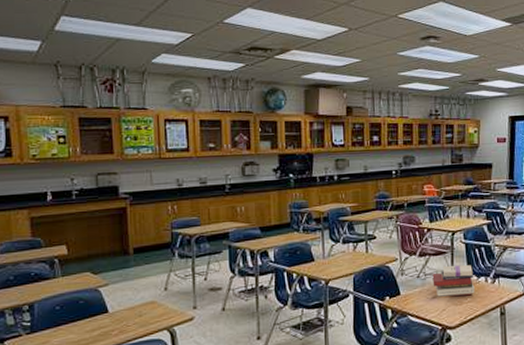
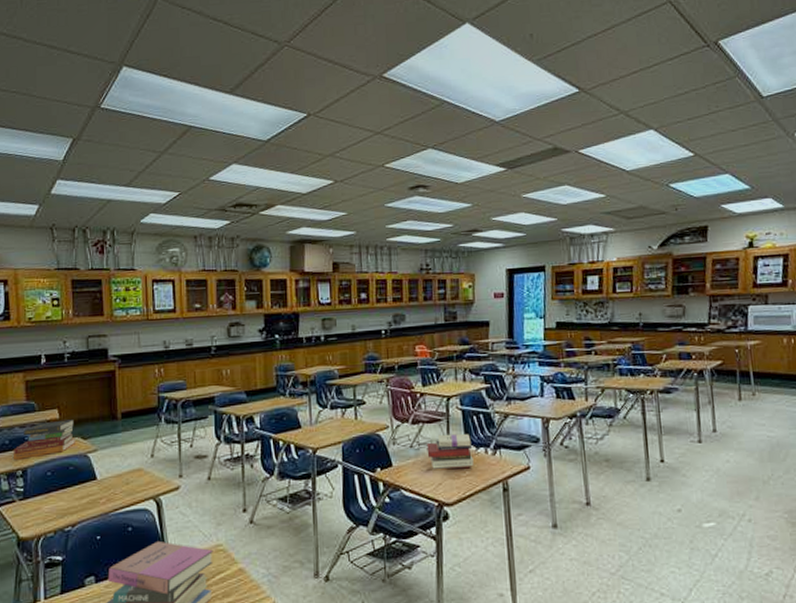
books: none [18,255,85,295] -> present [12,419,75,460]

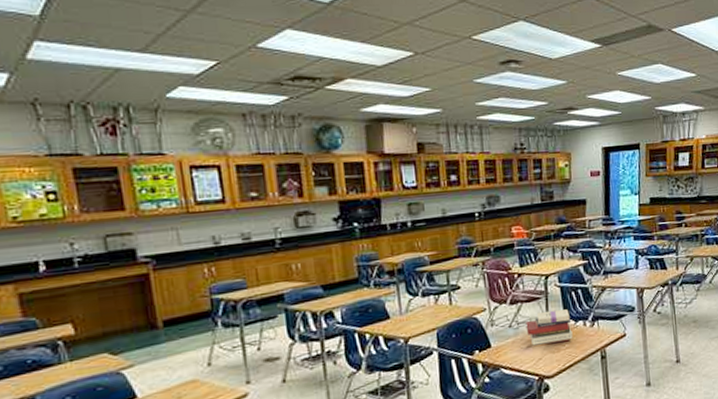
books: present [12,419,75,460] -> none [10,333,102,388]

